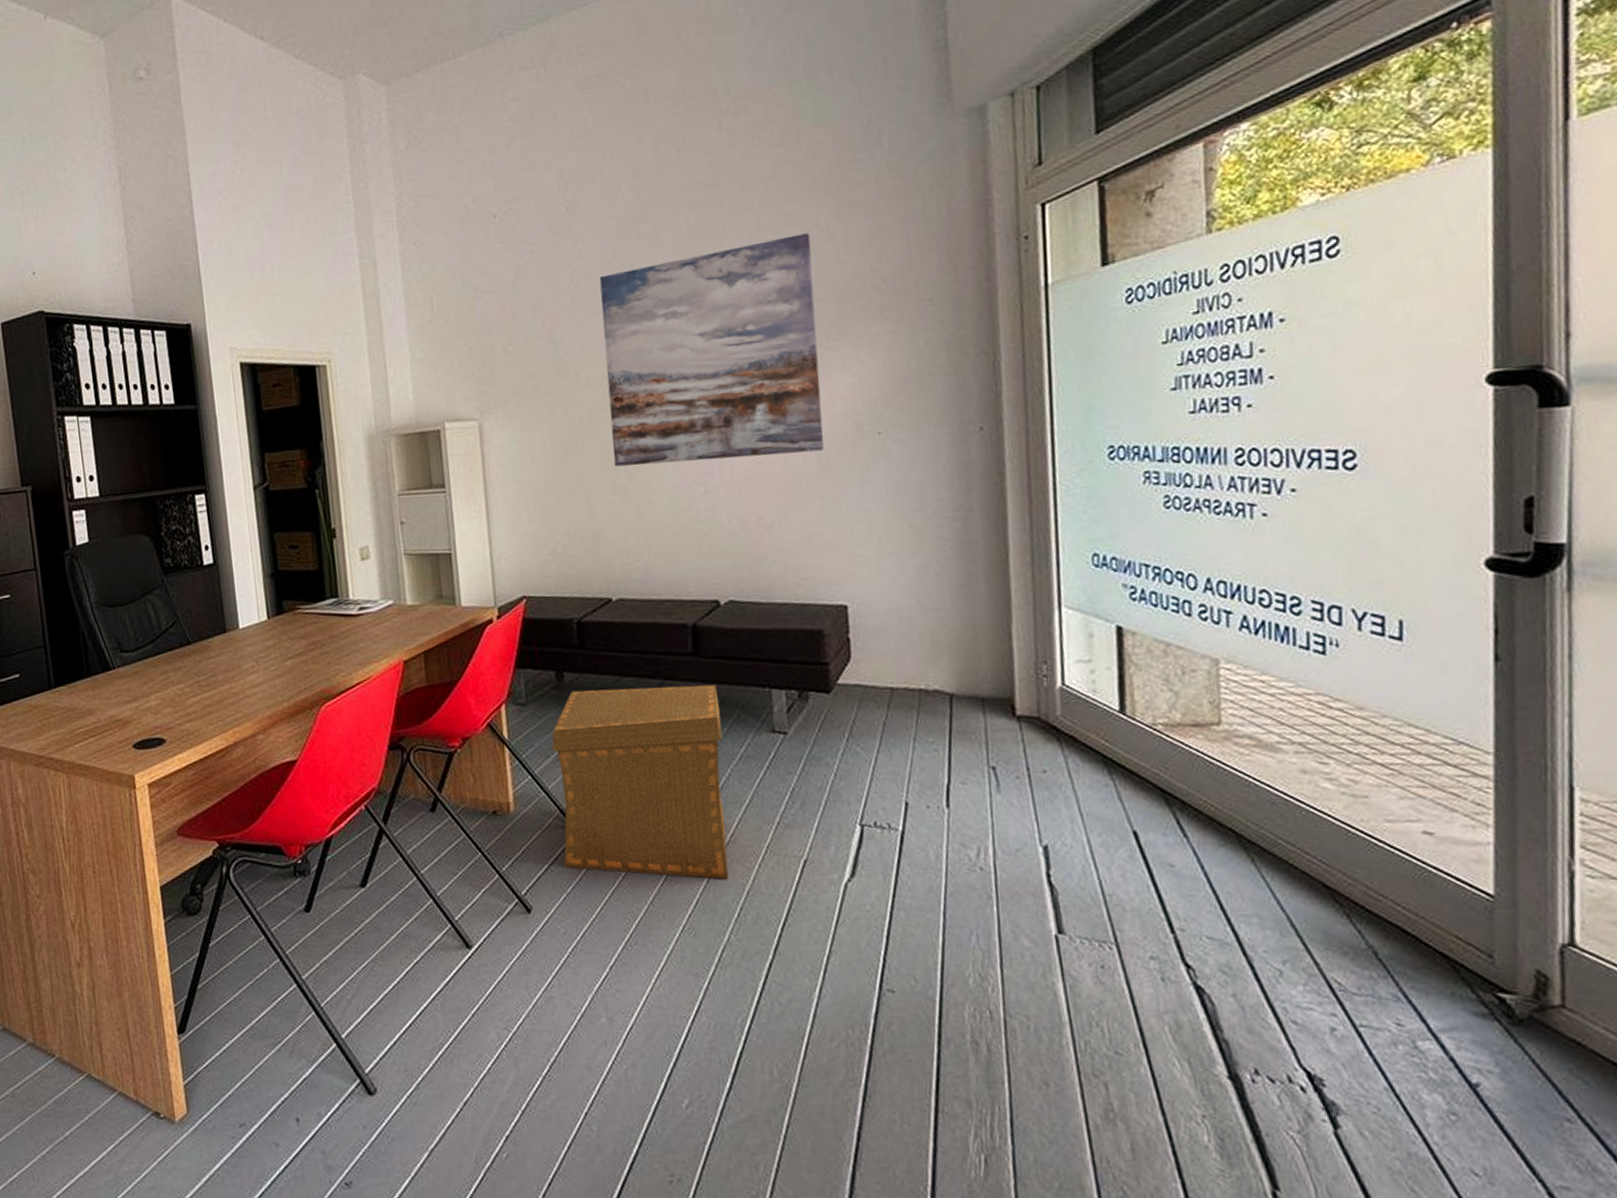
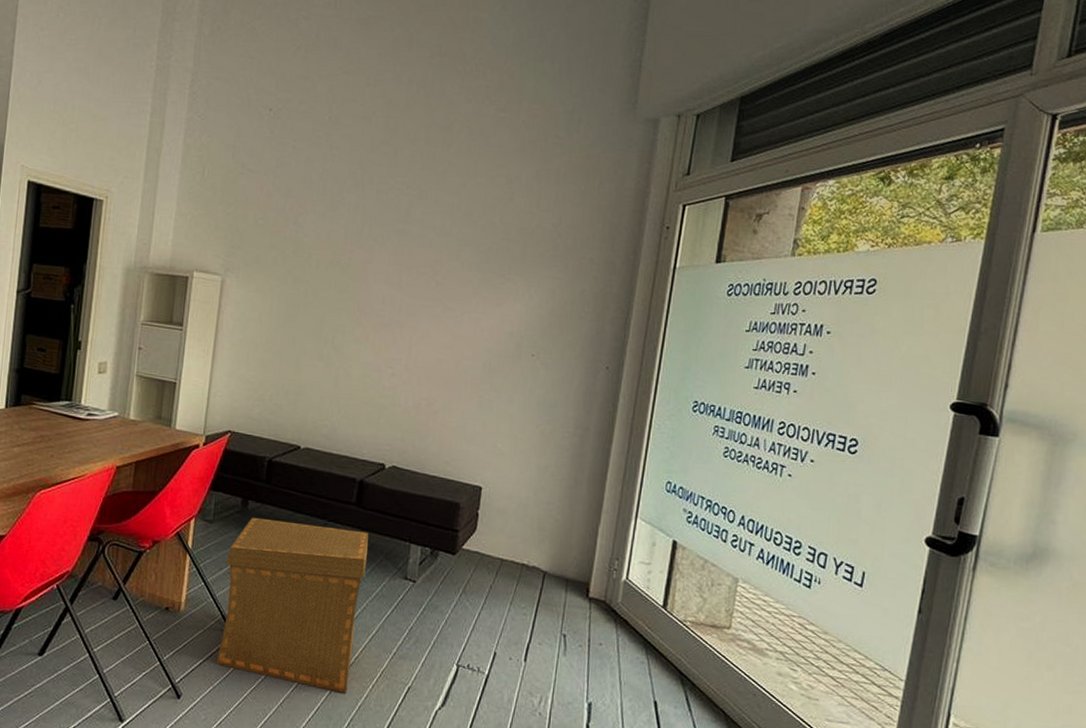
wall art: present [599,233,824,467] -> none [325,180,512,360]

